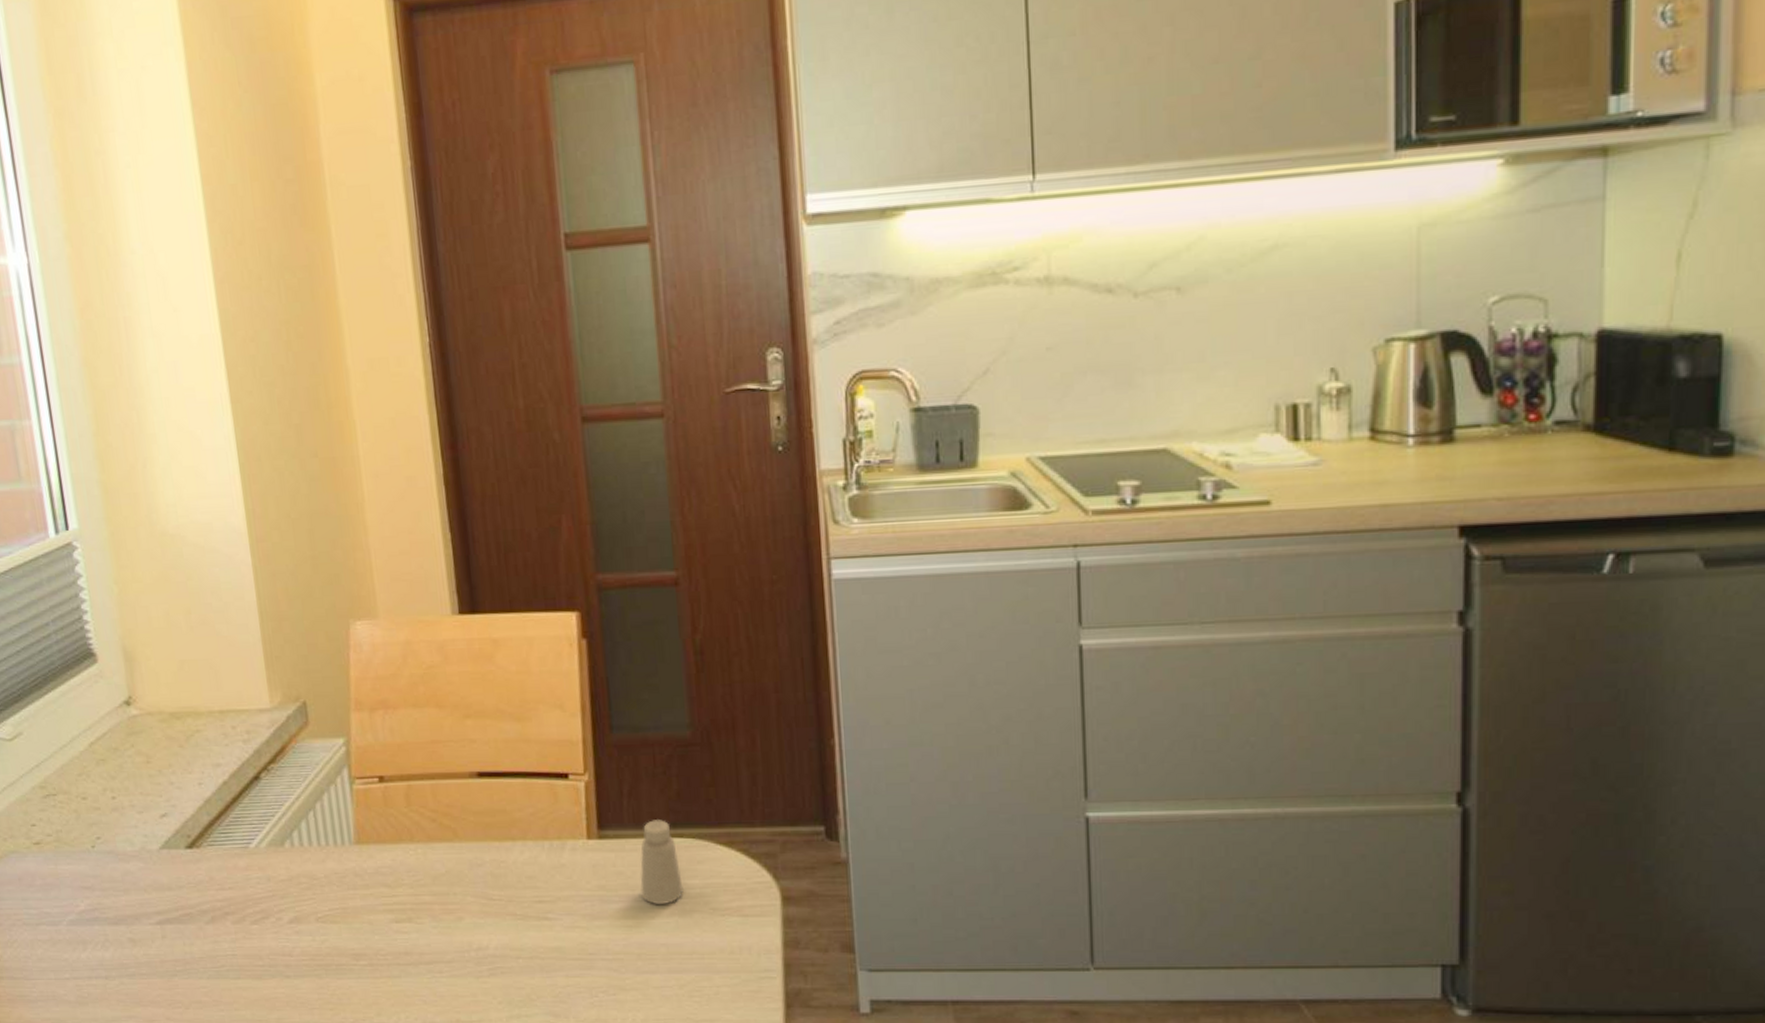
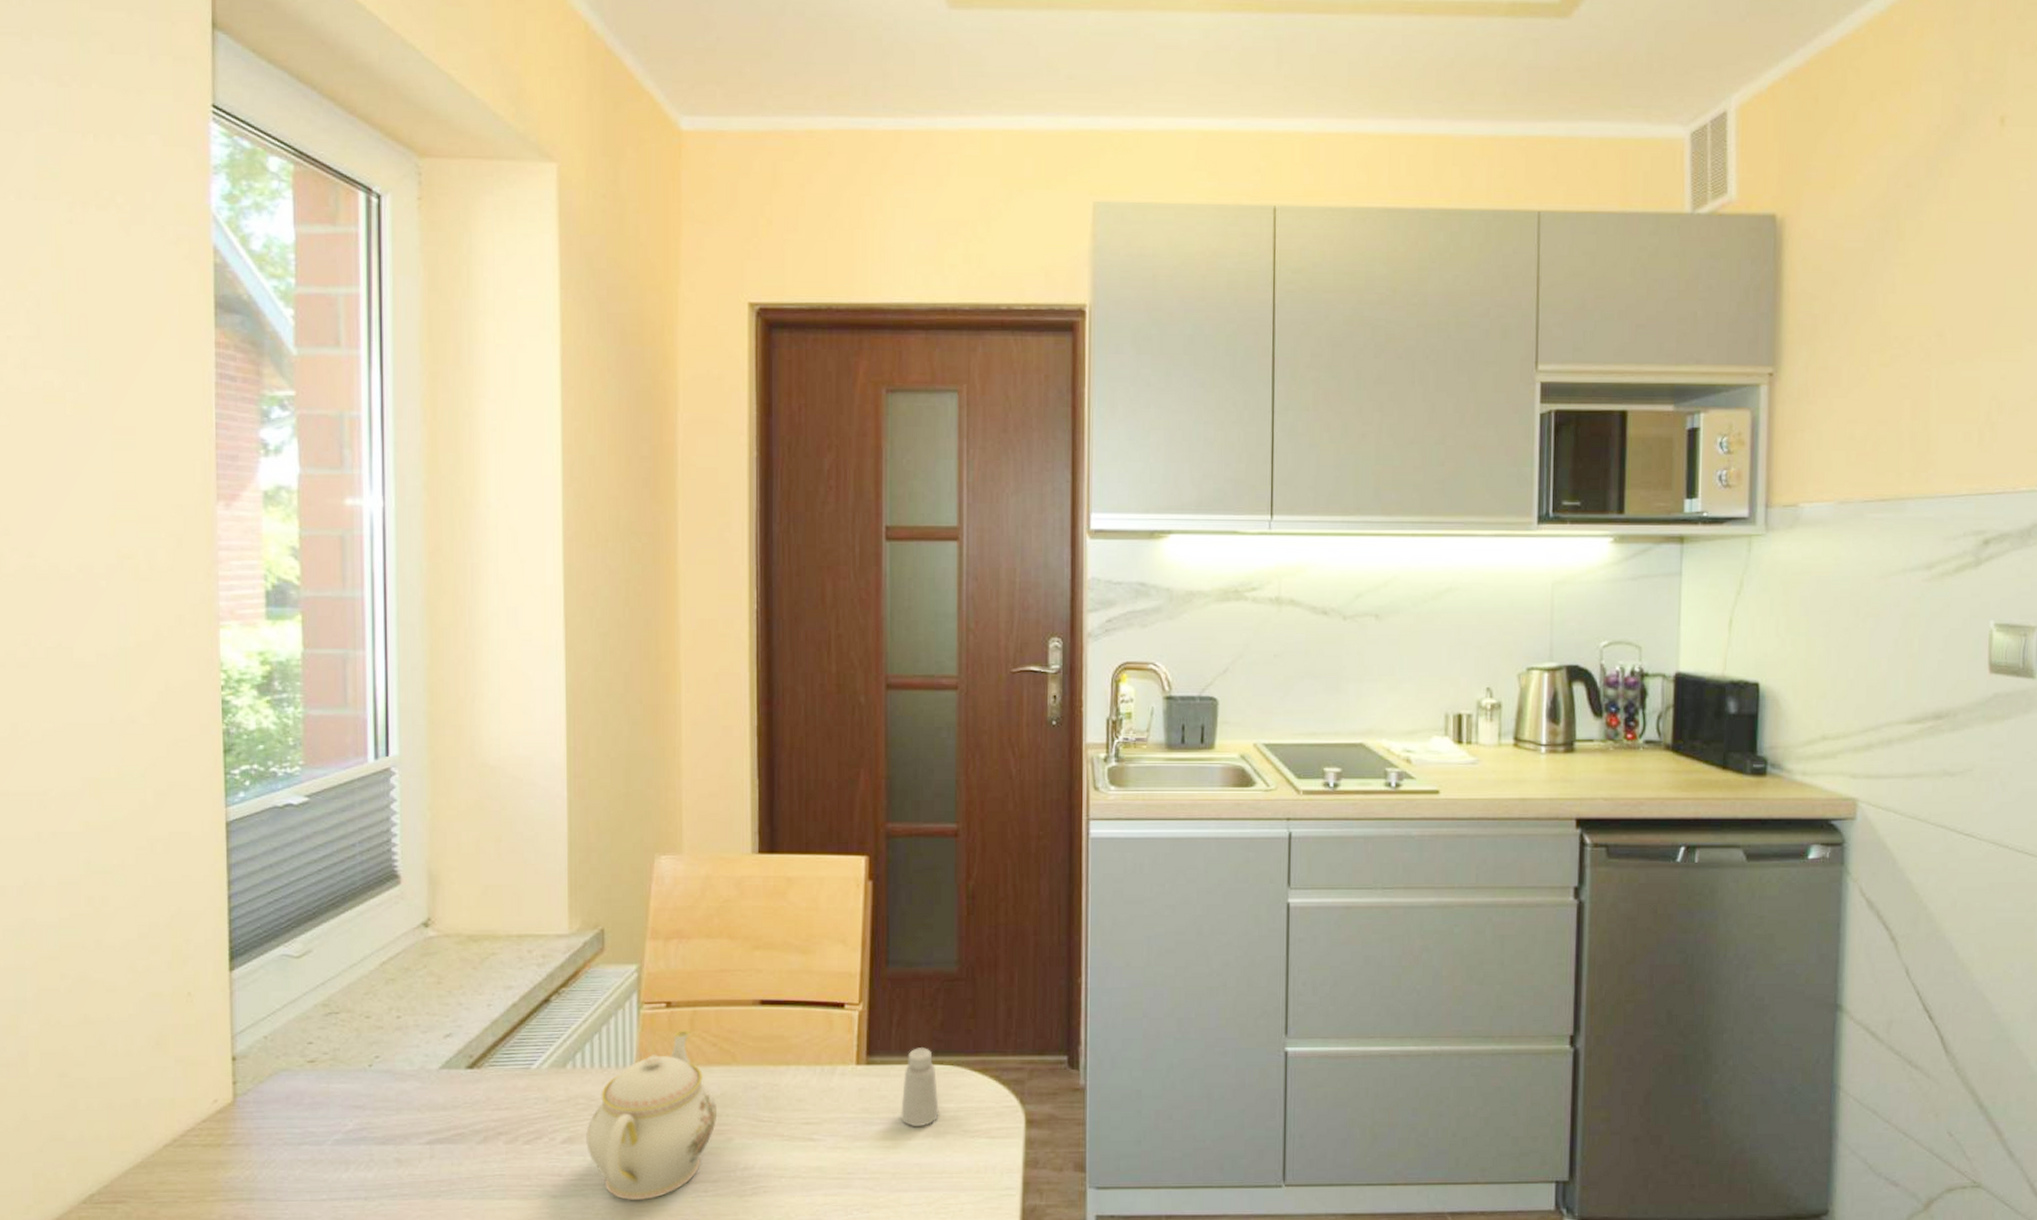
teapot: none [312,805,445,980] -> present [586,1030,718,1200]

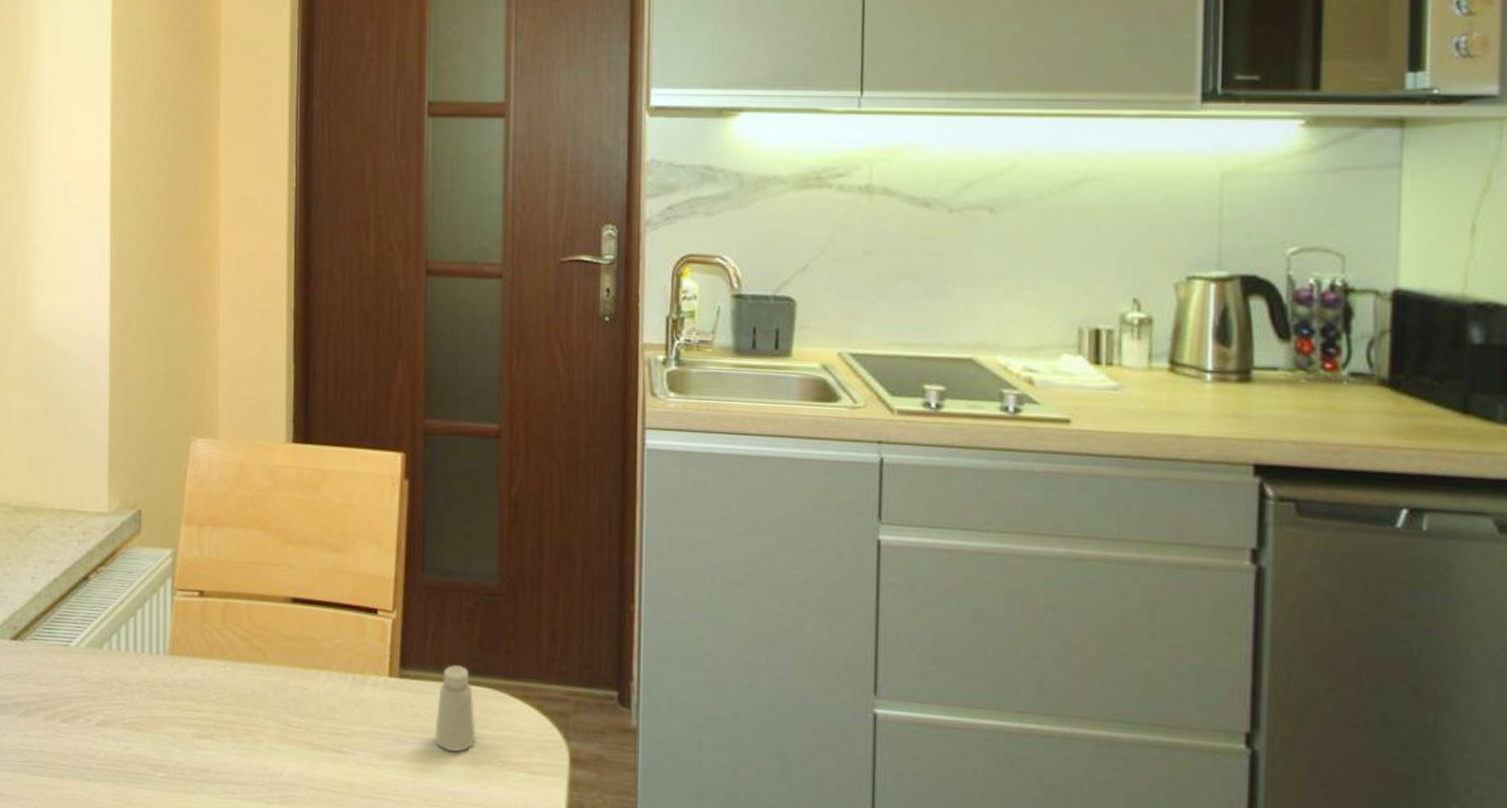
teapot: present [586,1030,718,1200] -> none [120,621,247,795]

